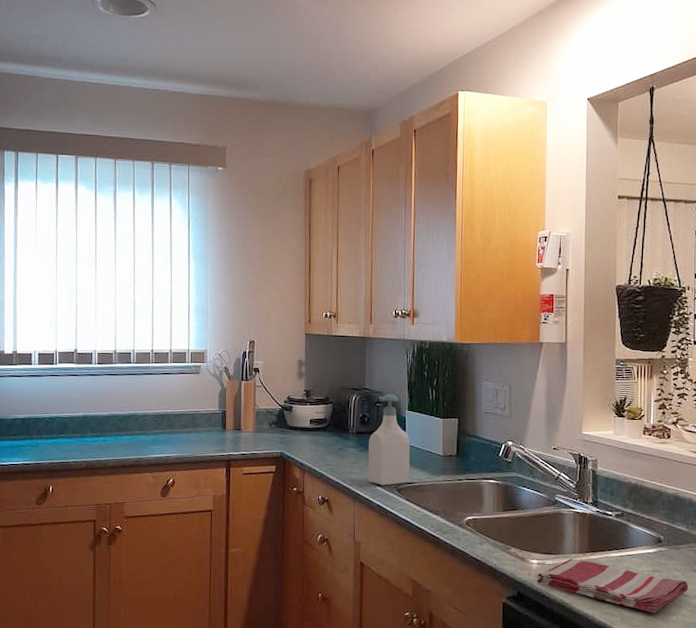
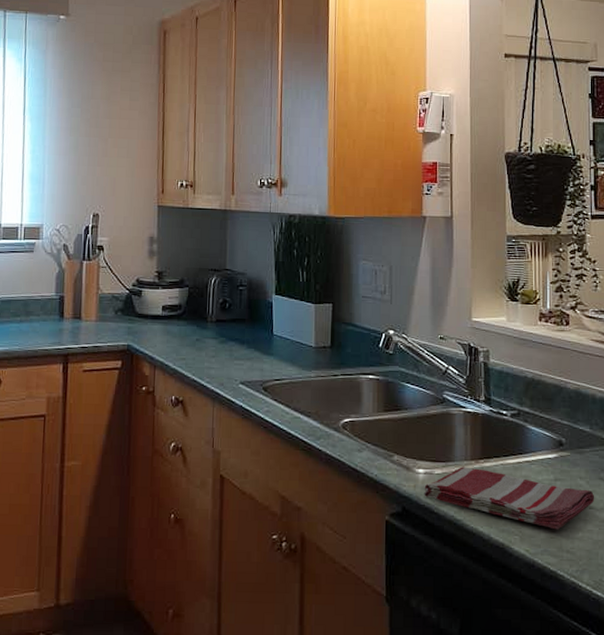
soap bottle: present [368,393,410,486] -> none [229,275,278,383]

